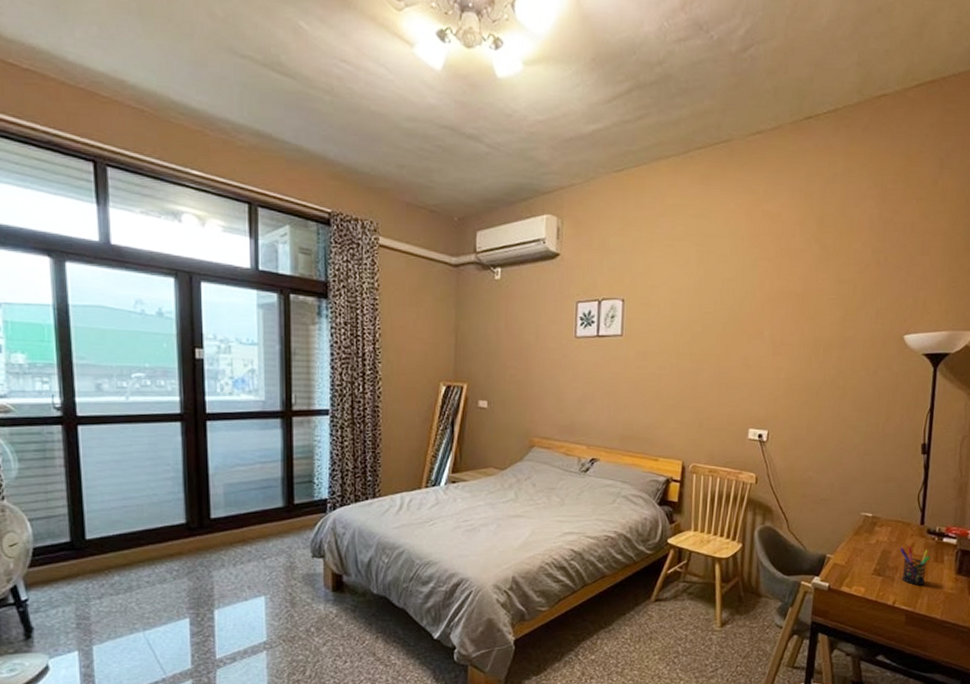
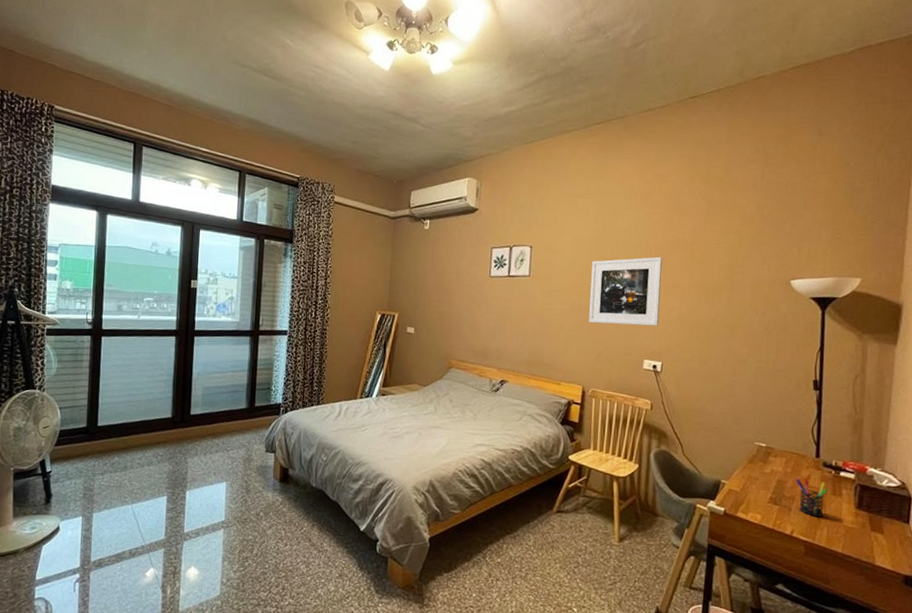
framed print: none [689,310,771,390] -> present [589,256,663,326]

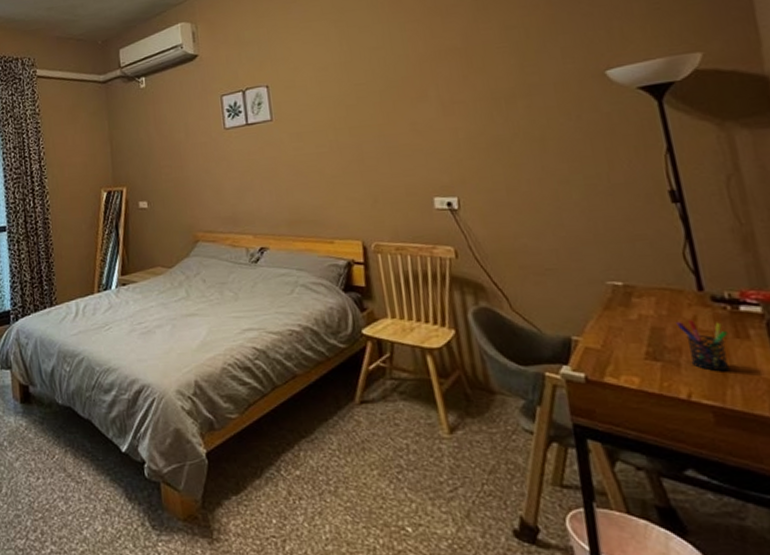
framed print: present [589,256,663,326] -> none [344,70,444,164]

